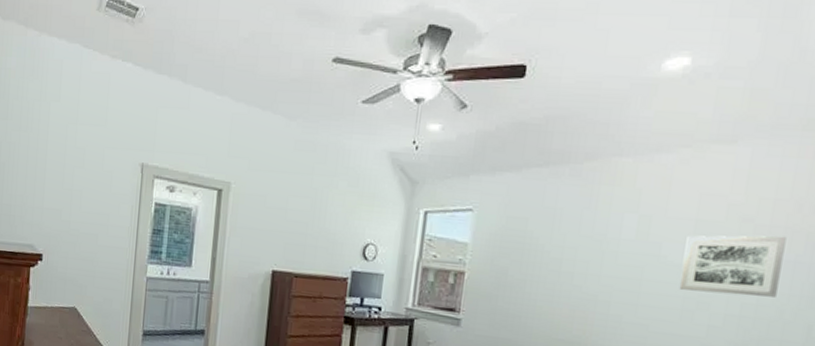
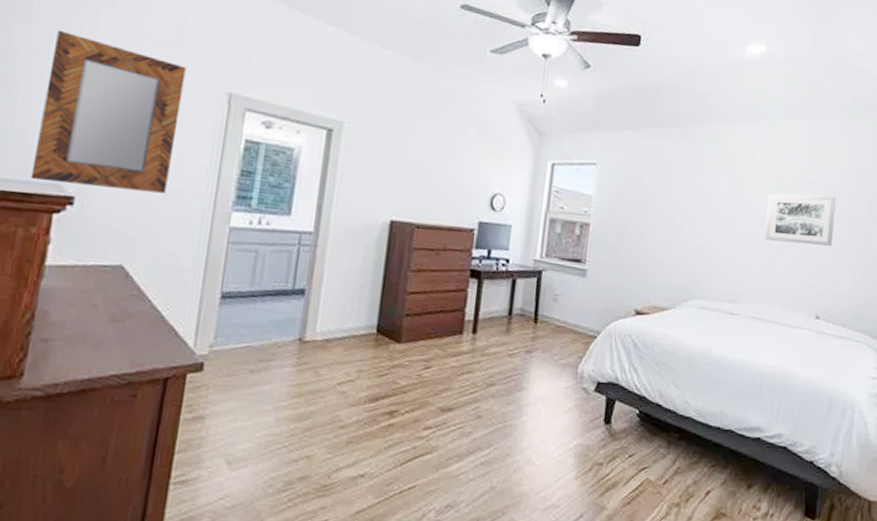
home mirror: none [15,123,110,250] -> present [30,29,186,193]

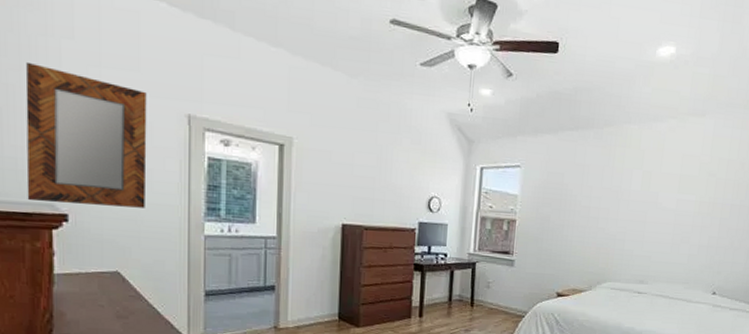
wall art: present [764,194,836,246] -> none [670,186,735,232]

